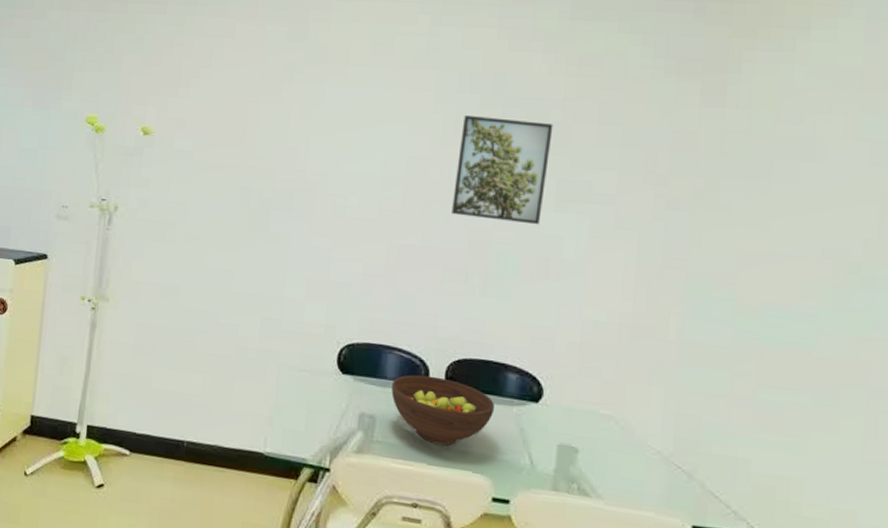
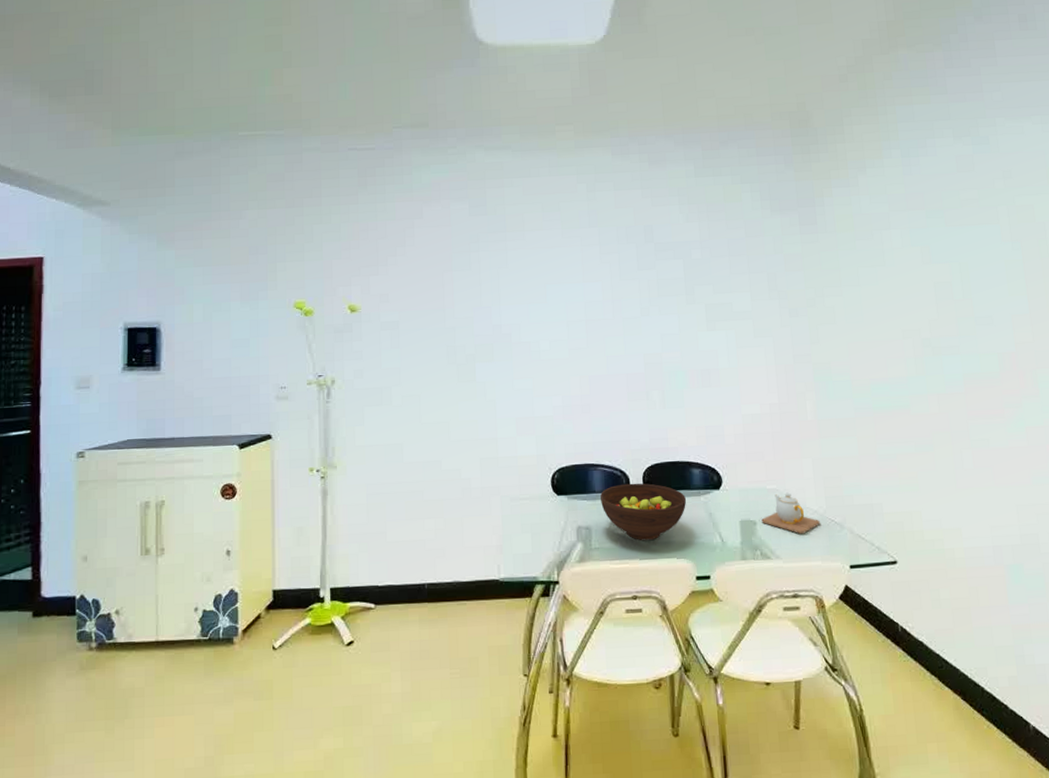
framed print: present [452,116,553,225] -> none [625,260,698,345]
teapot: none [585,422,662,476] -> present [761,492,820,534]

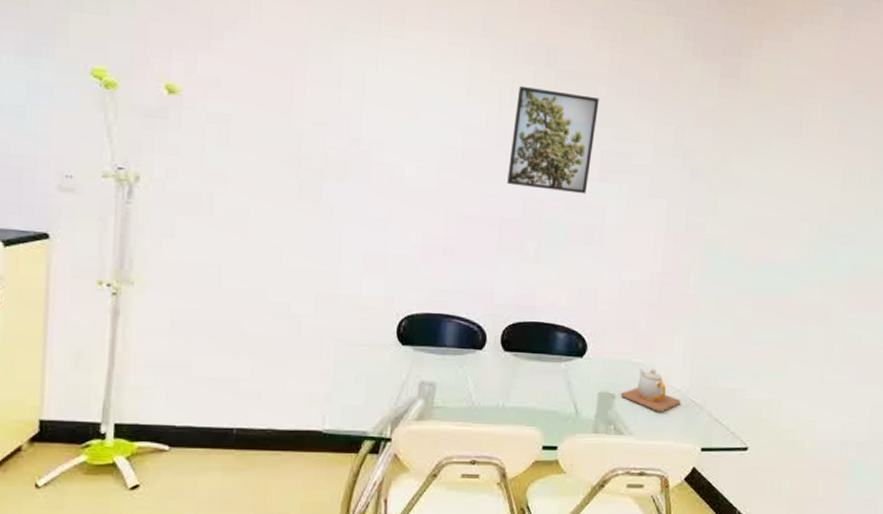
fruit bowl: present [600,483,687,541] -> none [450,340,546,405]
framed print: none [625,260,698,345] -> present [507,86,600,194]

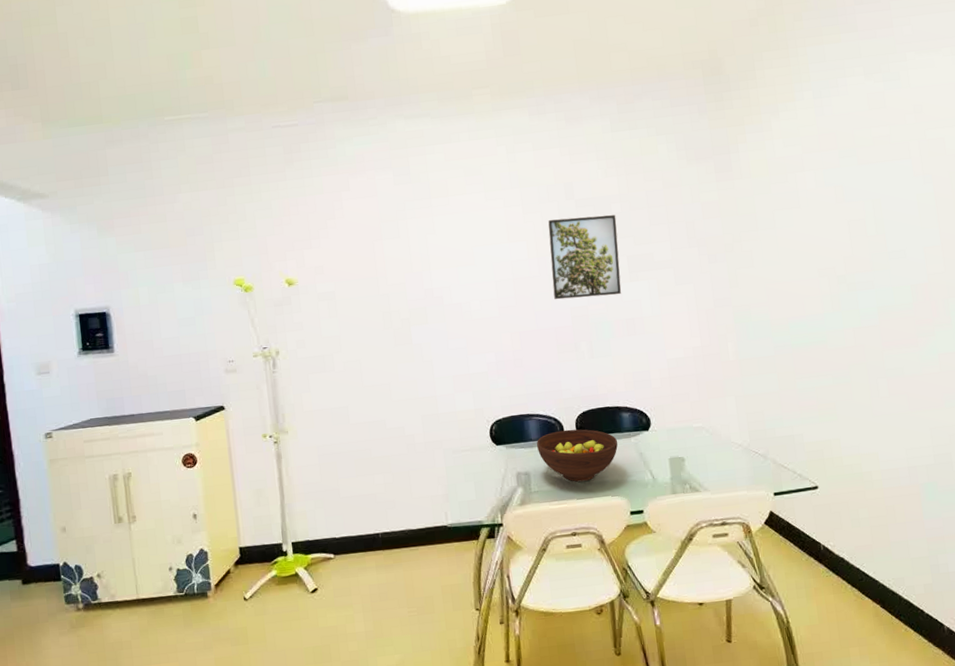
fruit bowl: none [450,340,546,405] -> present [537,429,618,482]
teapot: present [621,368,680,412] -> none [689,429,745,467]

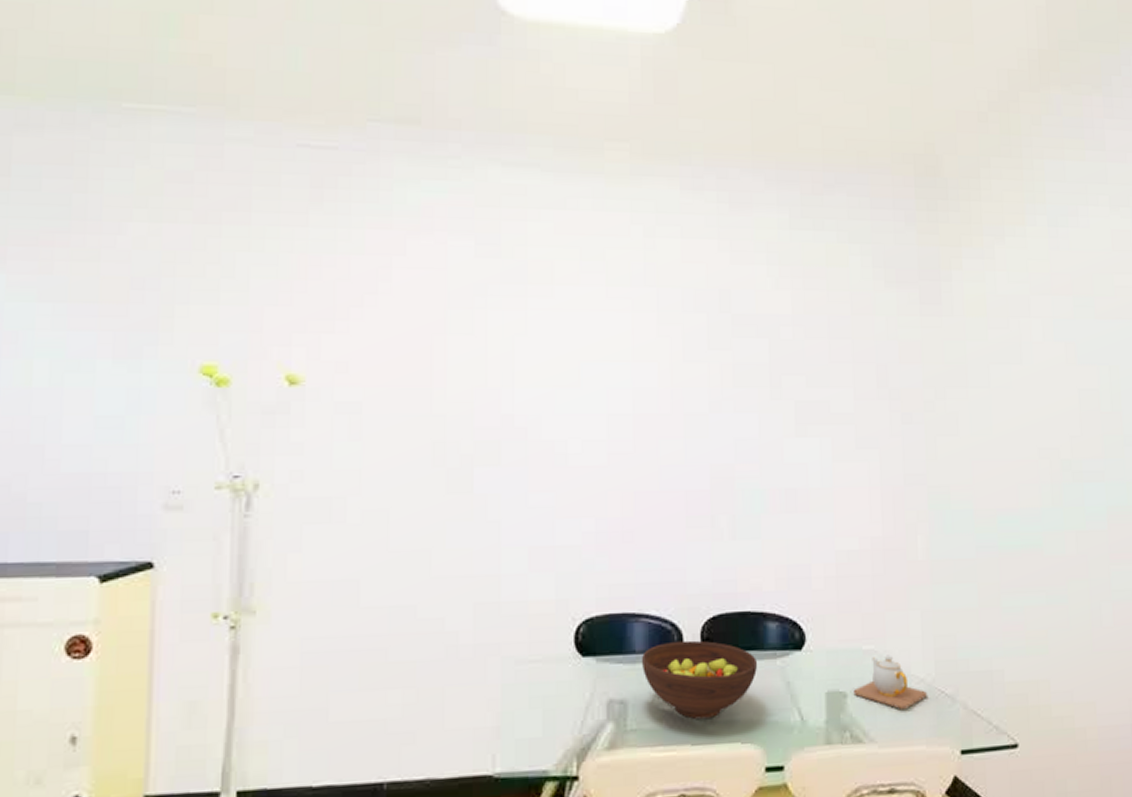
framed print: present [548,215,621,300] -> none [688,338,785,454]
teapot: none [689,429,745,467] -> present [853,655,927,709]

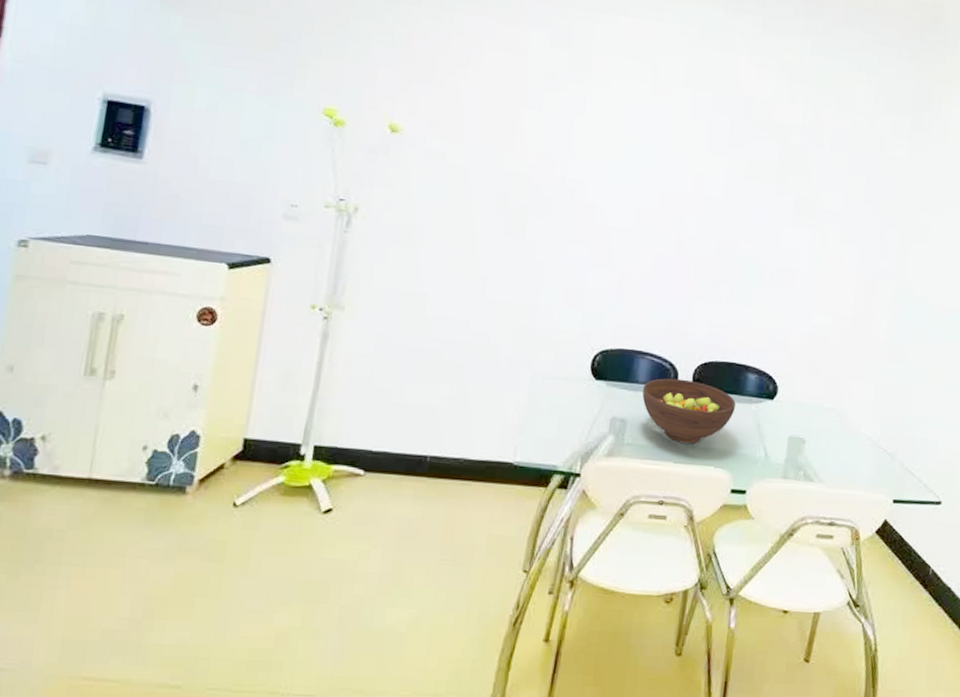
teapot: present [853,655,927,709] -> none [811,414,872,460]

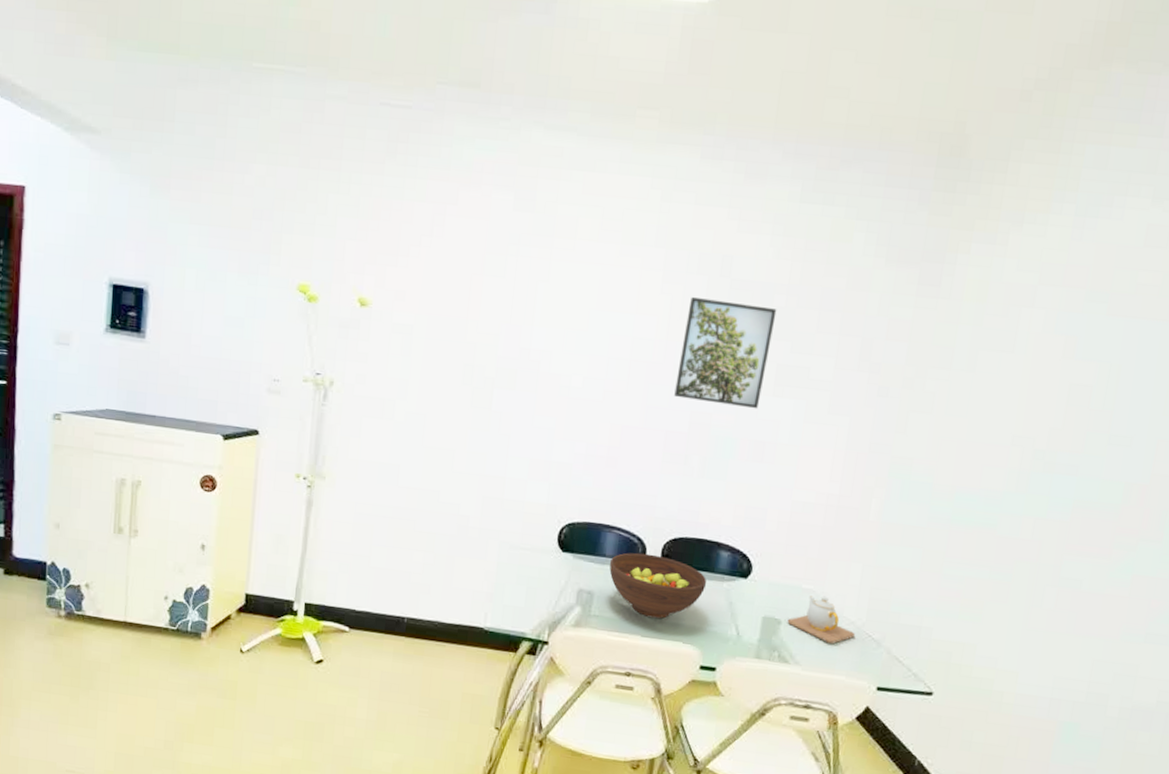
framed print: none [703,134,794,238] -> present [674,297,777,409]
teapot: none [811,414,872,460] -> present [787,595,855,644]

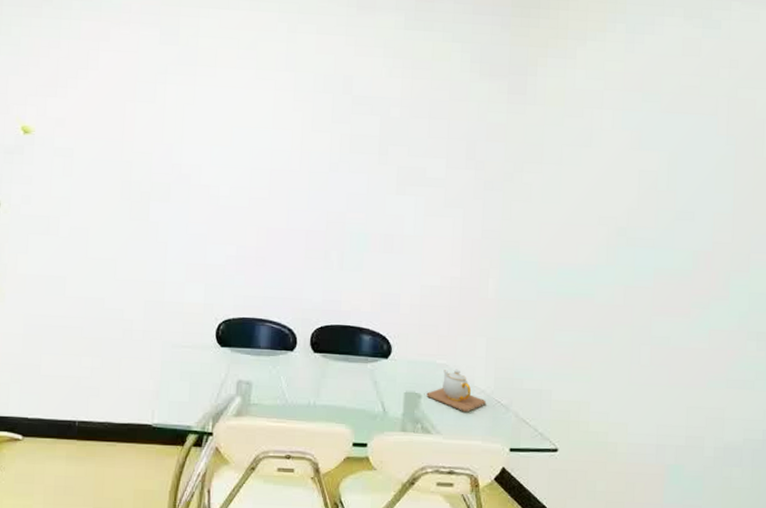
fruit bowl: present [609,552,707,619] -> none [265,342,353,403]
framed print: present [674,297,777,409] -> none [311,113,393,207]

